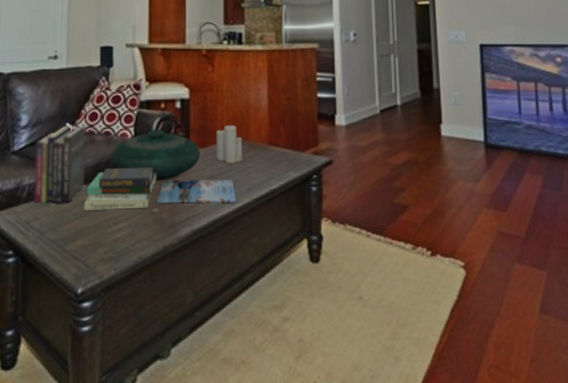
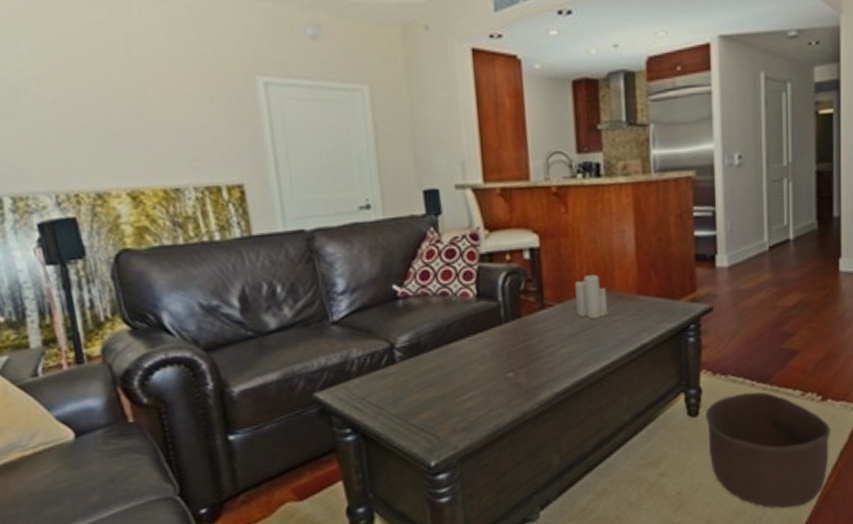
books: present [34,126,86,204] -> none [358,287,423,377]
books: present [84,167,157,210] -> none [425,328,508,381]
decorative bowl: present [110,130,201,180] -> none [450,285,559,343]
magazine: present [157,179,236,204] -> none [510,335,603,368]
basket: none [326,242,442,365] -> present [705,392,832,509]

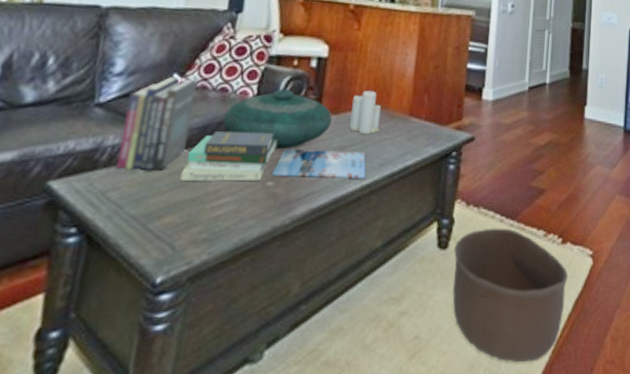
books: none [358,287,423,377] -> present [115,77,199,171]
books: none [425,328,508,381] -> present [180,131,278,182]
decorative bowl: none [450,285,559,343] -> present [222,89,333,149]
magazine: none [510,335,603,368] -> present [272,149,366,179]

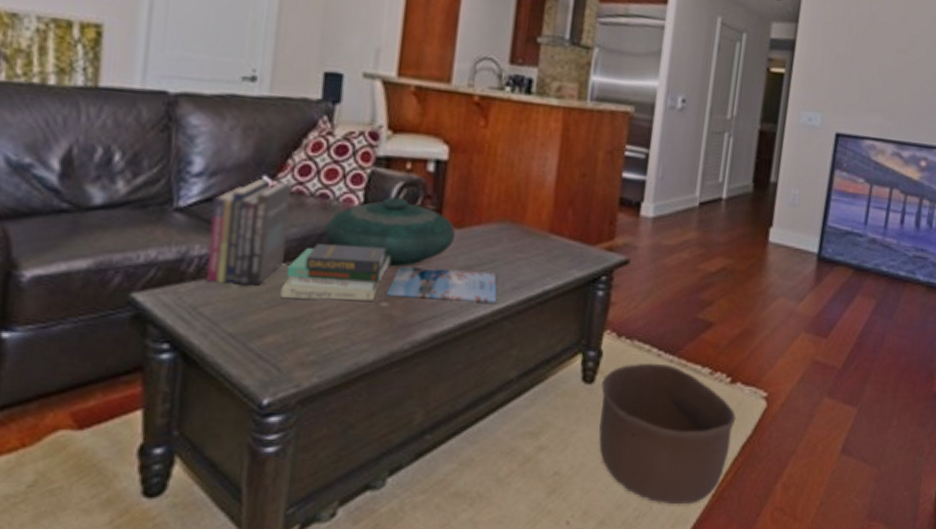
candle: present [348,90,382,135] -> none [475,200,515,254]

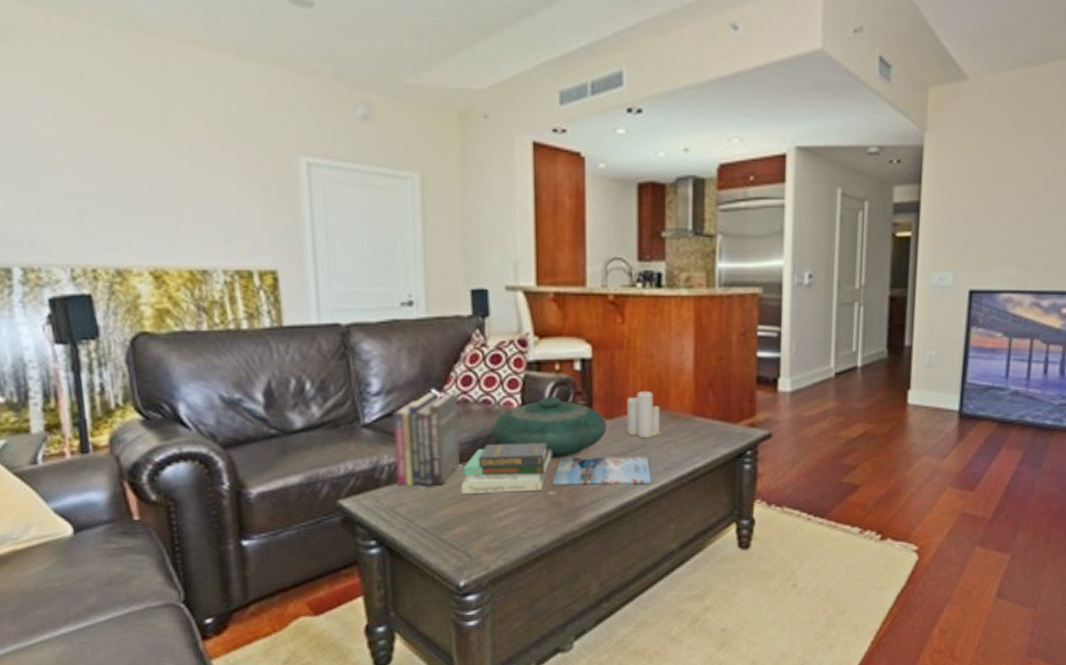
candle: none [475,200,515,254] -> present [626,390,662,439]
basket: present [598,362,737,505] -> none [757,526,889,652]

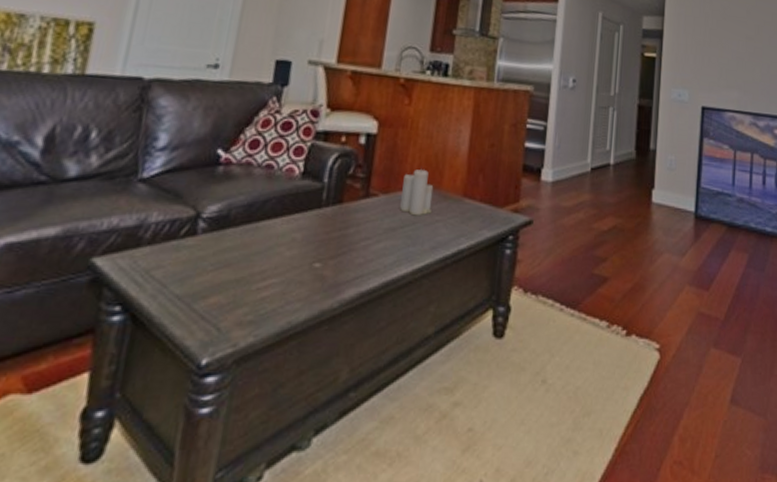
books: present [393,392,460,486] -> none [159,152,244,249]
books: present [461,442,552,494] -> none [224,210,325,262]
decorative bowl: present [491,397,608,458] -> none [268,167,382,230]
magazine: present [552,456,652,486] -> none [319,229,418,262]

